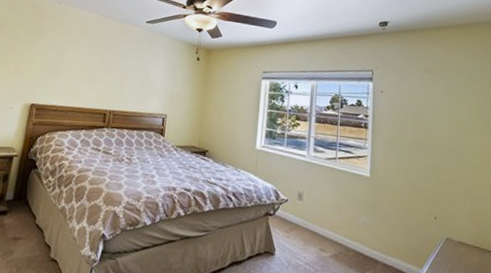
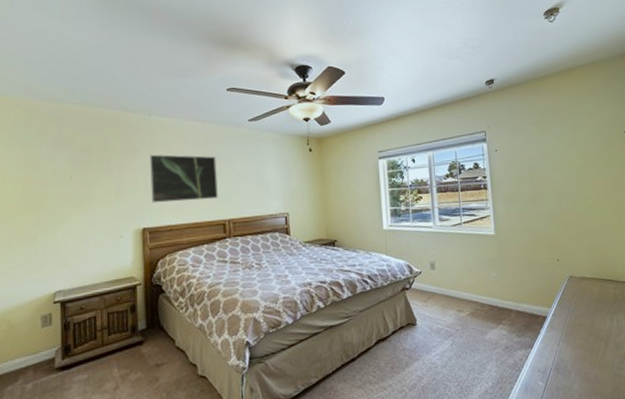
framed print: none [44,37,110,89] -> present [150,154,218,203]

